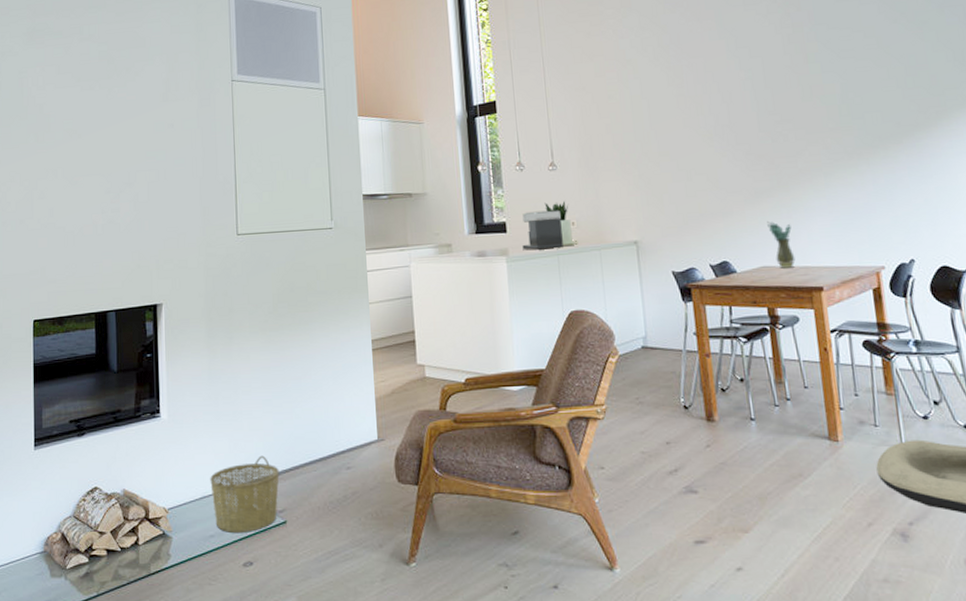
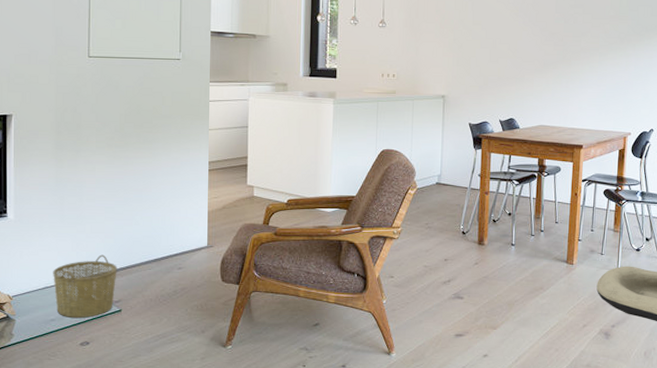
coffee maker: present [522,210,563,251] -> none [348,61,384,96]
planter: present [544,201,576,247] -> none [371,55,394,95]
vase: present [767,221,796,269] -> none [549,89,567,128]

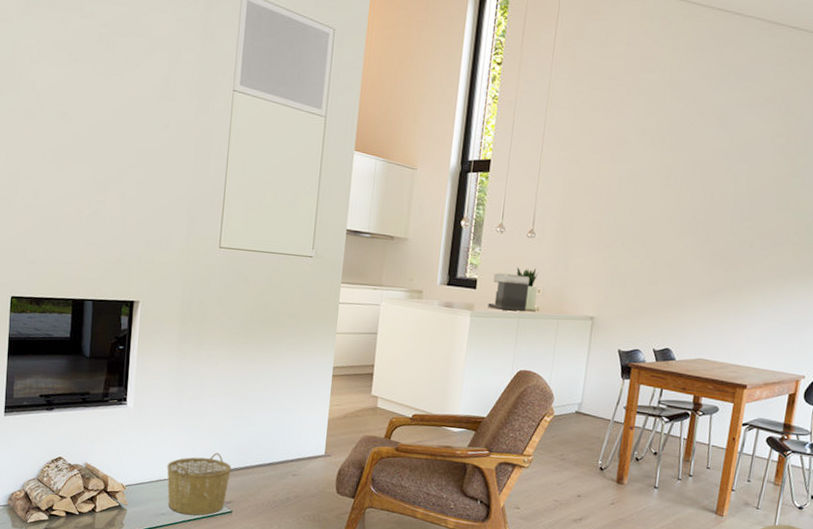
coffee maker: none [348,61,384,96] -> present [488,273,530,312]
planter: none [371,55,394,95] -> present [516,267,539,312]

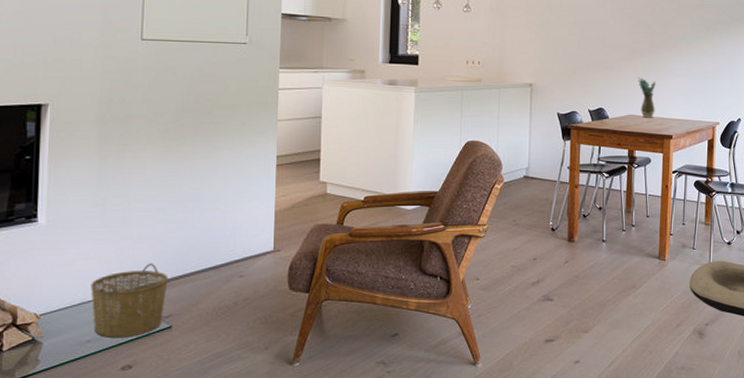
coffee maker: present [488,273,530,312] -> none [431,47,469,84]
planter: present [516,267,539,312] -> none [456,41,479,83]
vase: none [712,319,734,364] -> present [638,77,656,118]

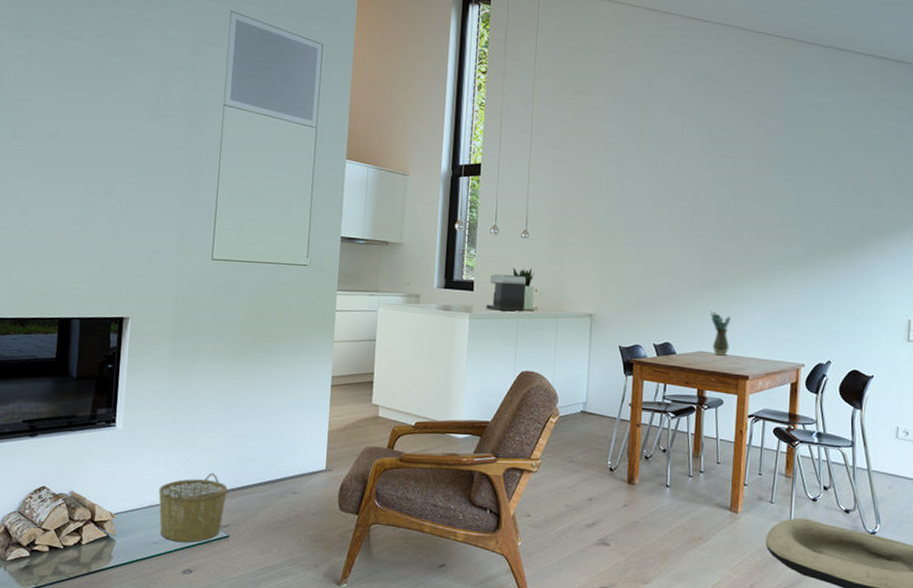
coffee maker: none [431,47,469,84] -> present [486,274,526,312]
planter: none [456,41,479,83] -> present [512,267,536,312]

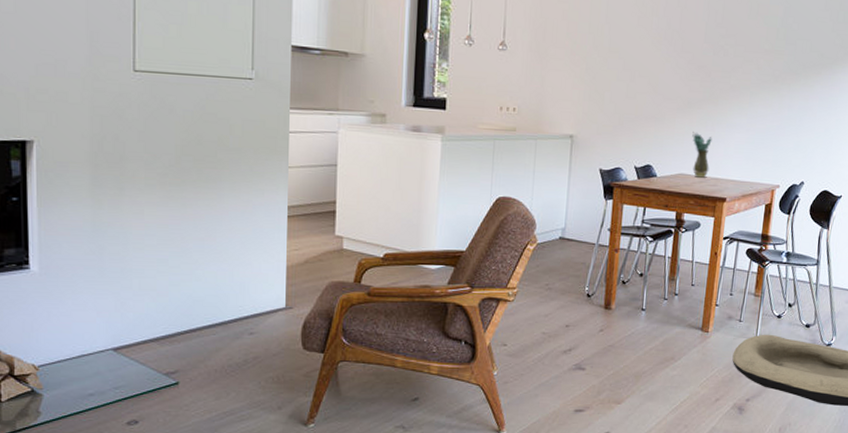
basket: present [158,473,228,543] -> none [91,316,173,392]
coffee maker: present [486,274,526,312] -> none [460,90,503,133]
planter: present [512,267,536,312] -> none [488,83,514,132]

